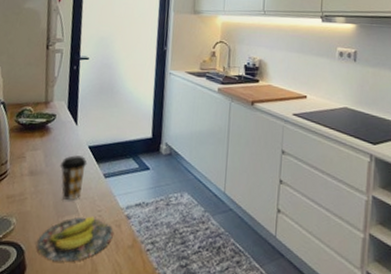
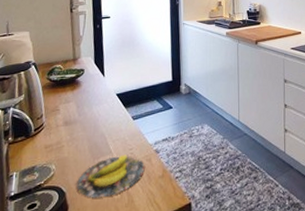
coffee cup: present [59,154,88,201] -> none [91,102,117,144]

